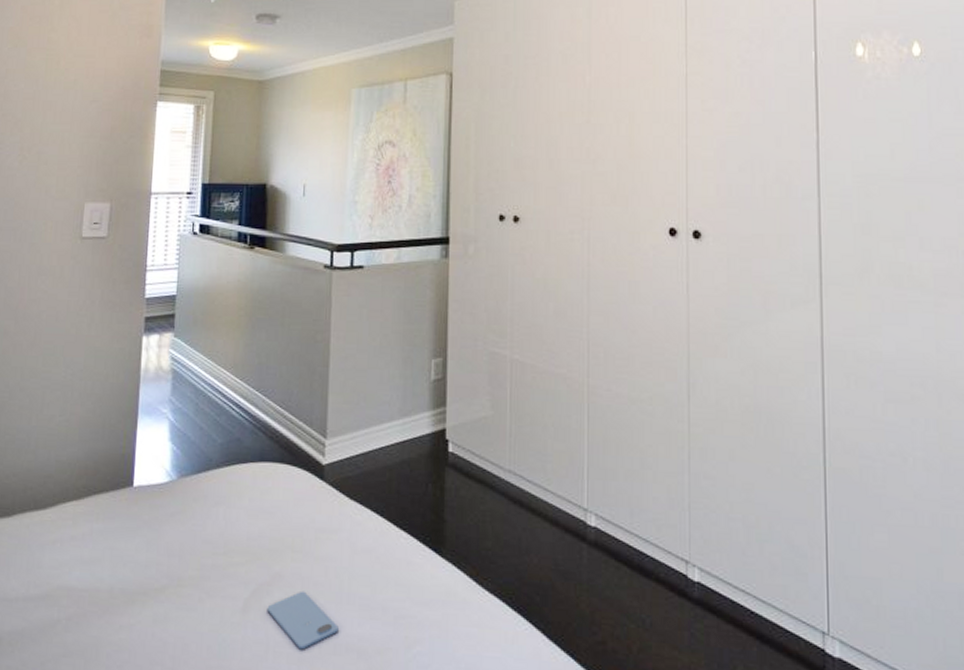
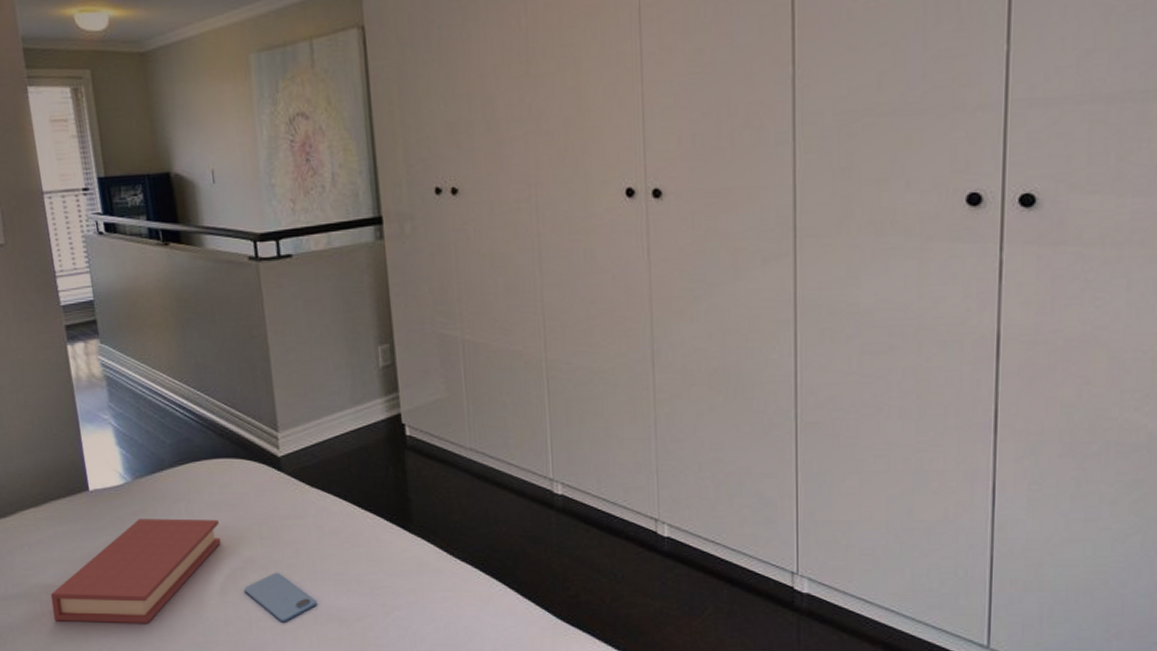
book: none [68,521,254,641] -> present [50,518,221,624]

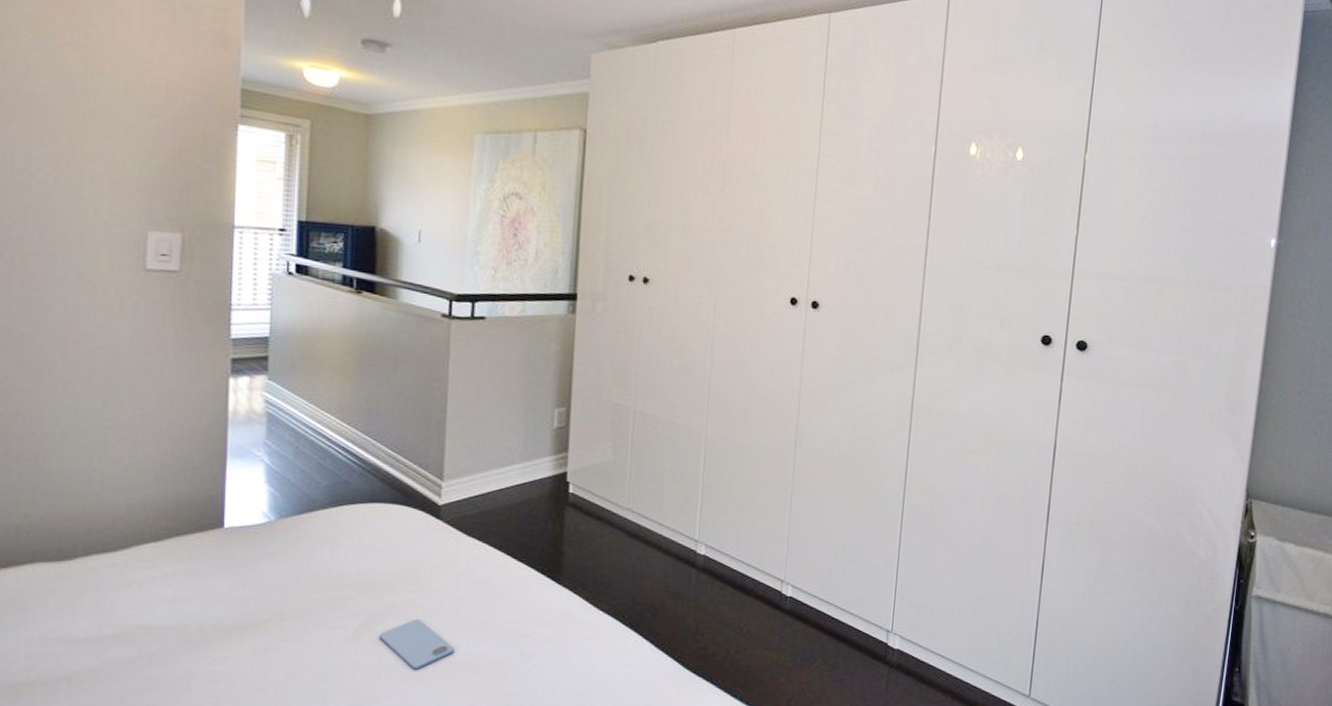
book: present [50,518,221,624] -> none [152,559,364,670]

